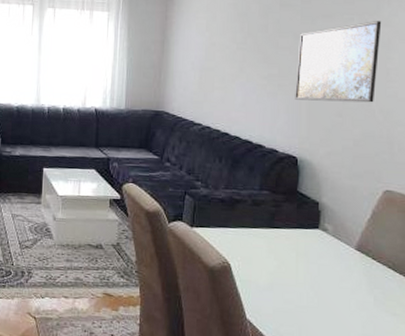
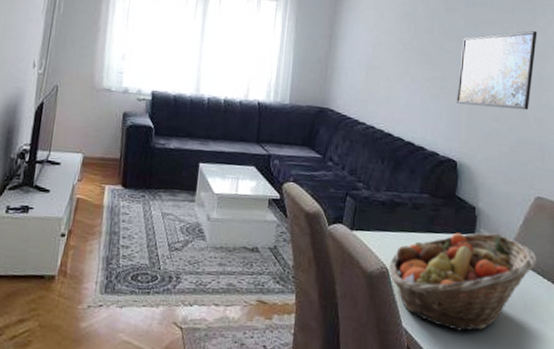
fruit basket: none [230,227,387,324] -> present [388,232,537,331]

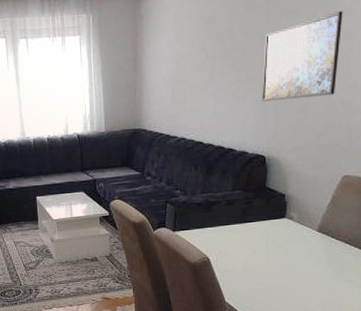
fruit basket: present [388,232,537,331] -> none [209,214,344,299]

